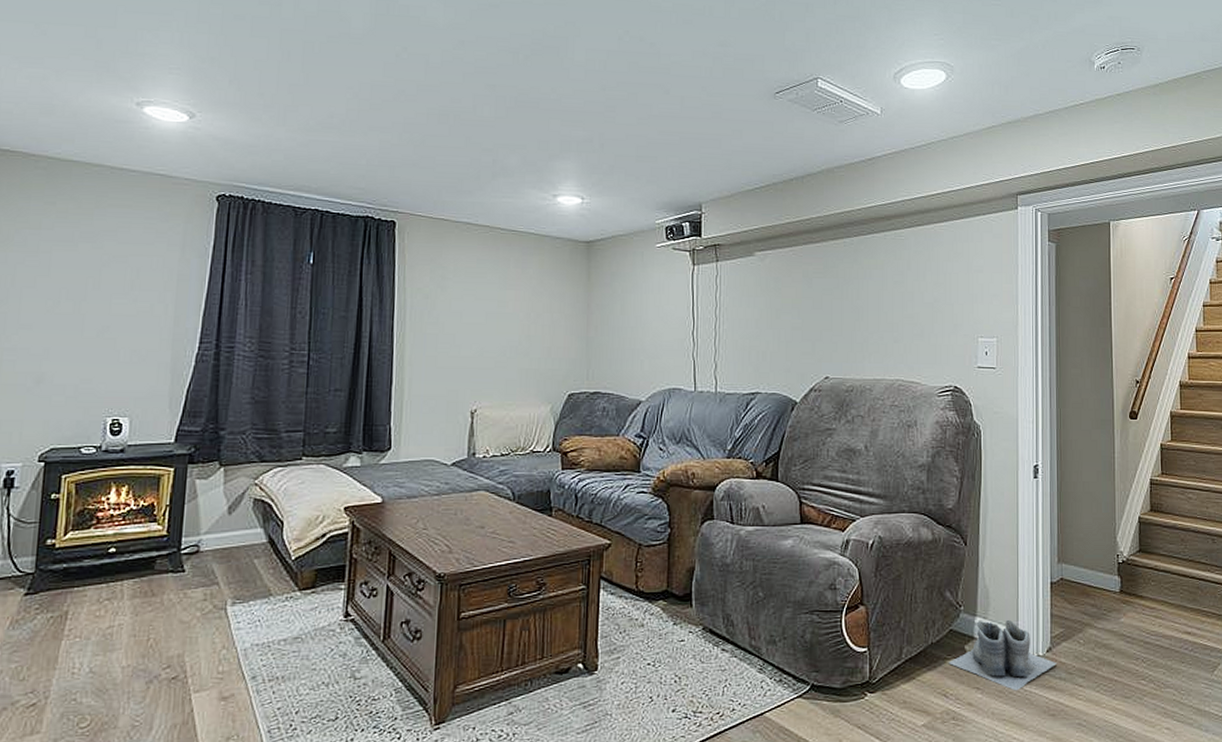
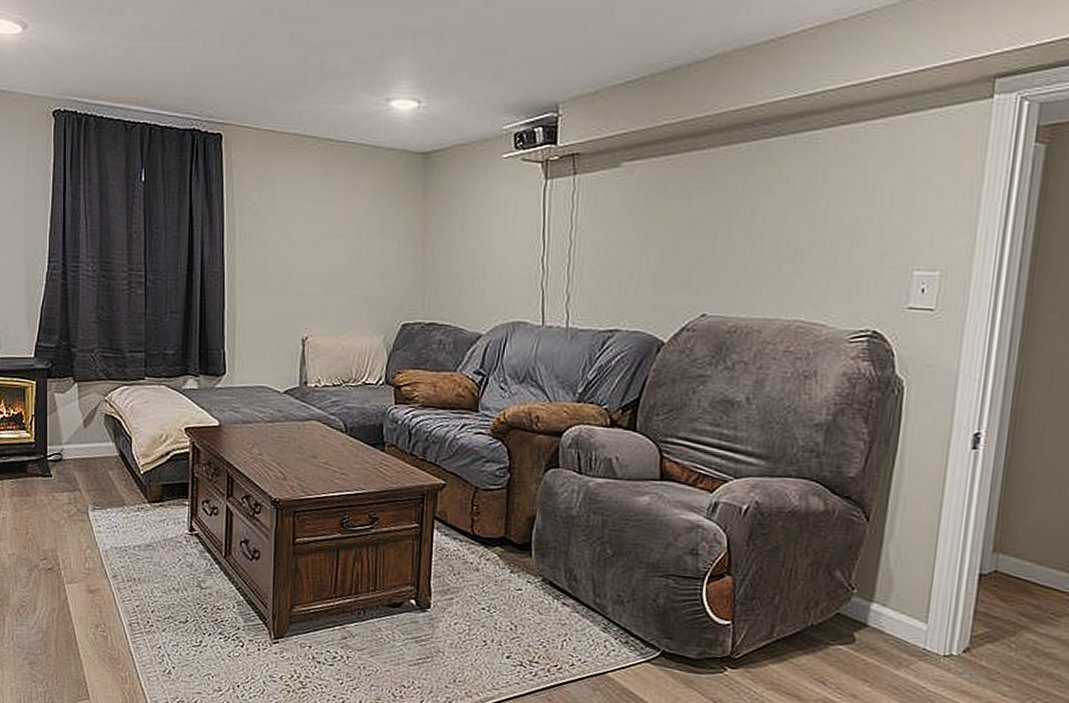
boots: present [948,619,1057,691] -> none [830,608,975,690]

